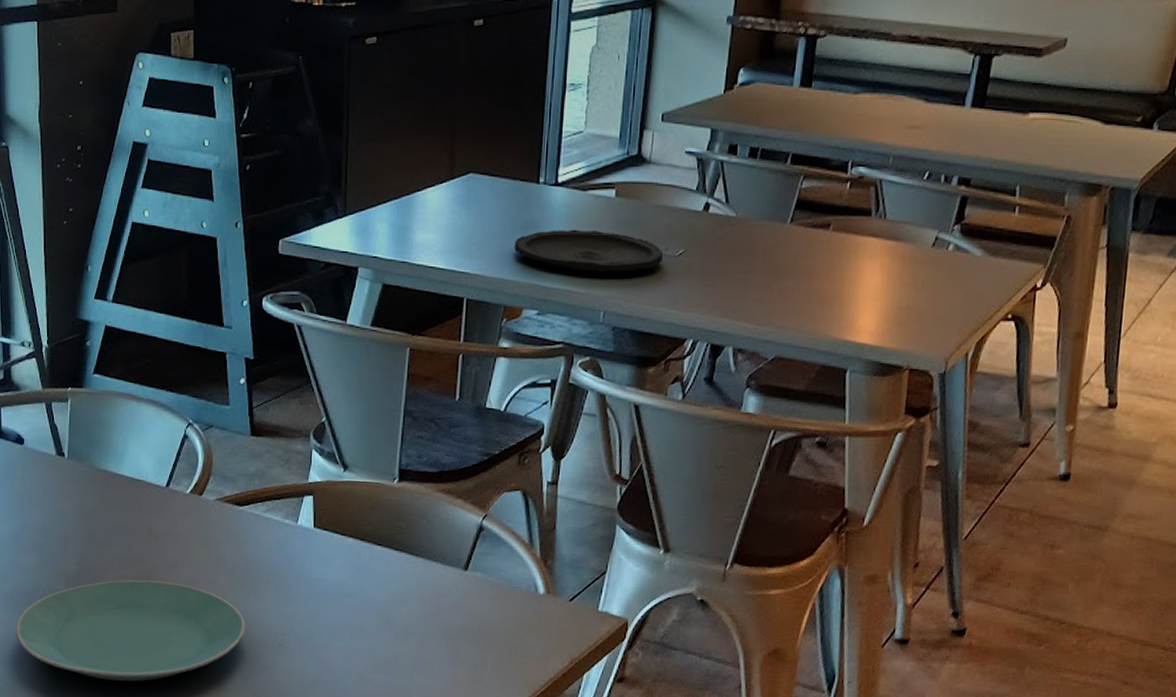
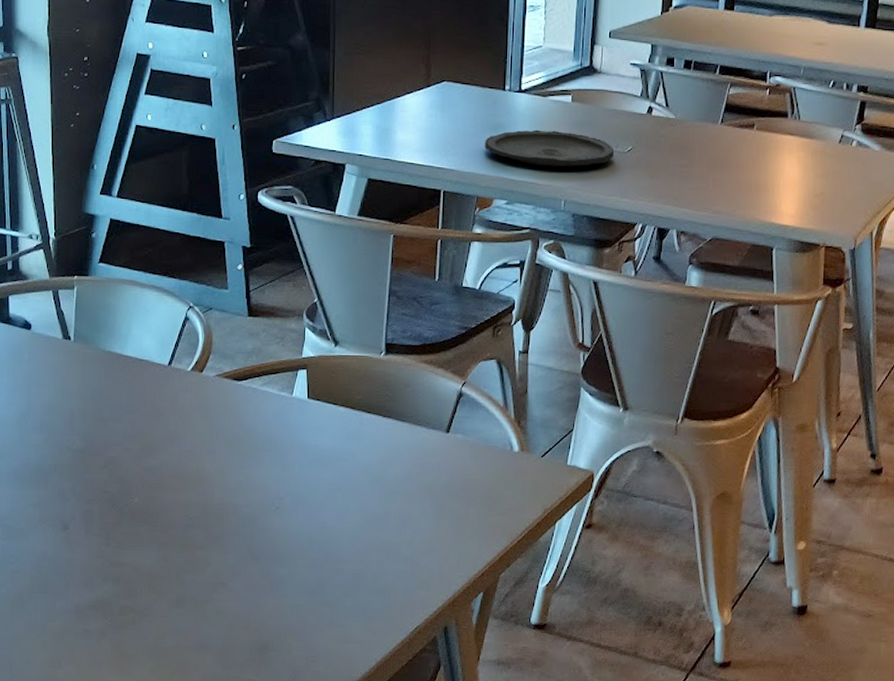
plate: present [15,579,246,682] -> none [21,452,245,549]

